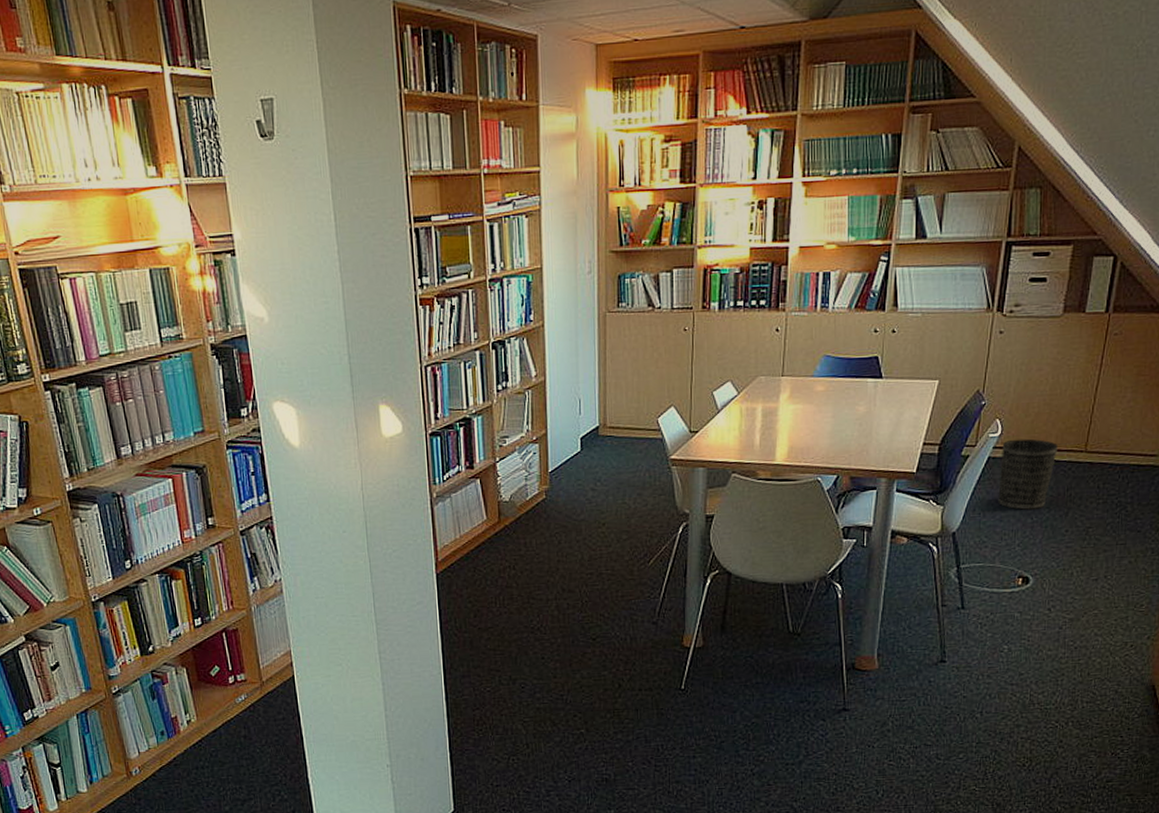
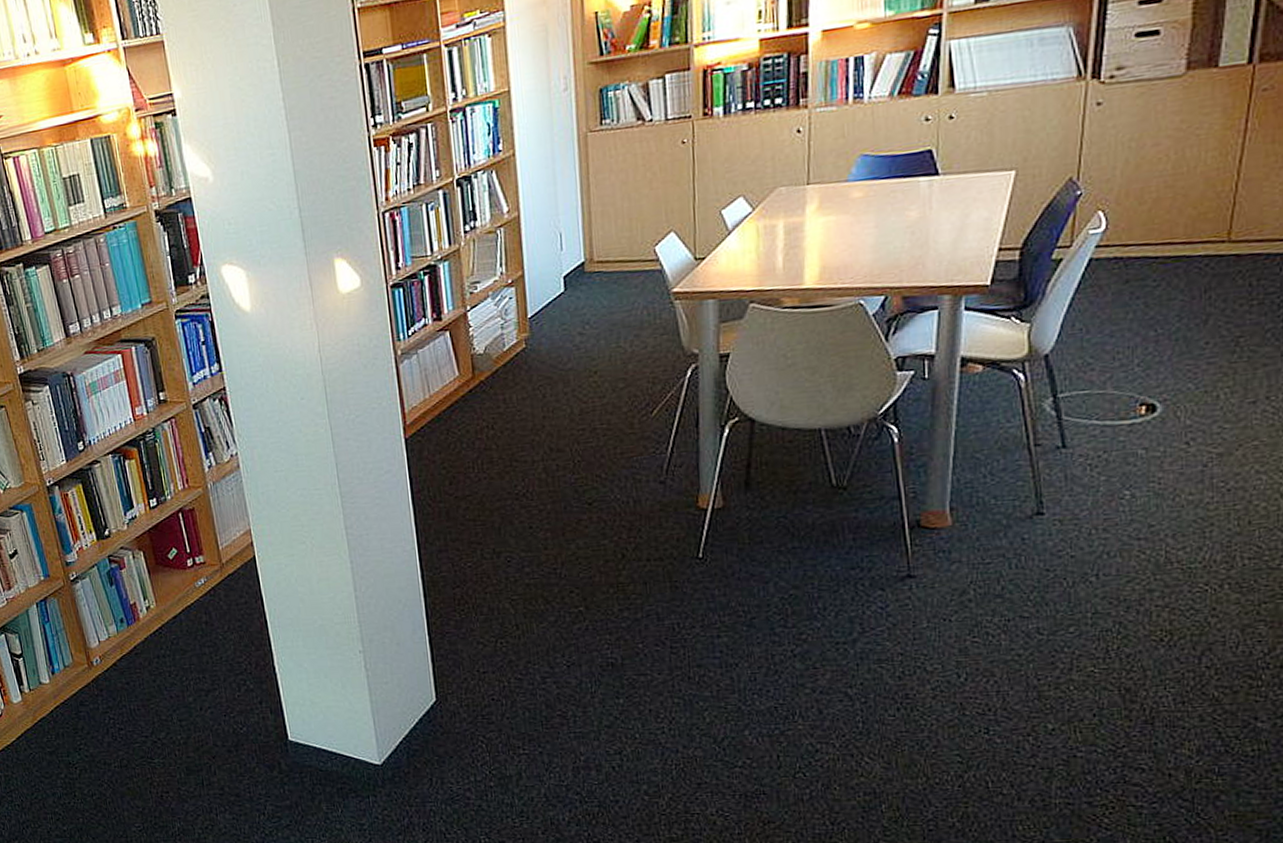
wastebasket: present [998,438,1058,510] -> none [1106,231,1188,321]

